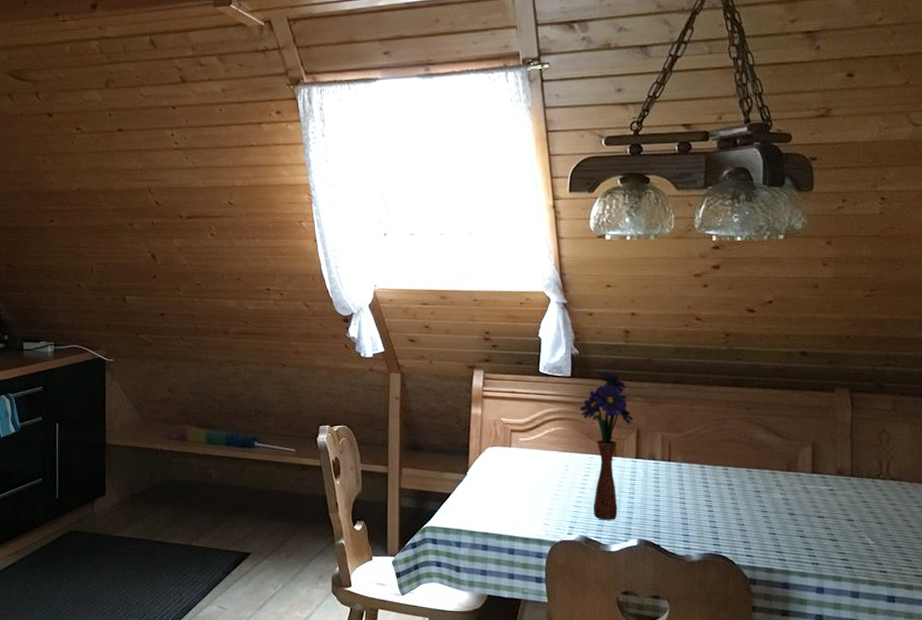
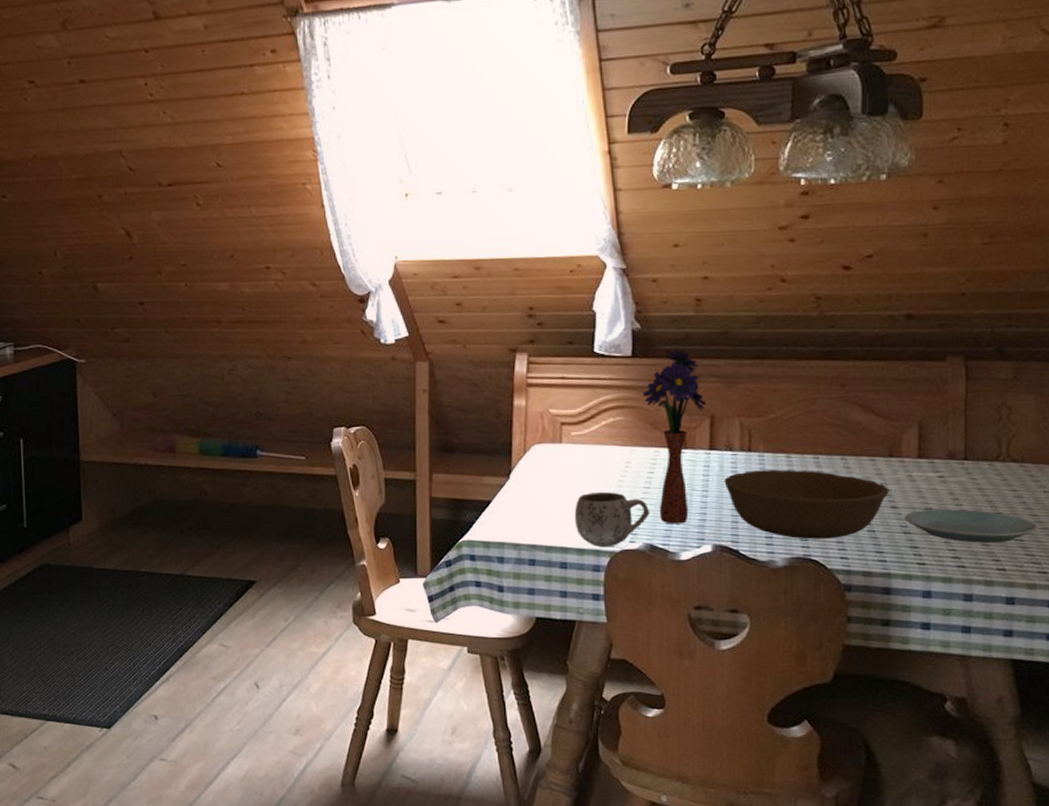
mug: none [521,489,585,538] -> present [574,491,650,548]
bowl: none [648,478,788,539] -> present [724,469,890,540]
plate: none [801,517,914,548] -> present [905,509,1039,543]

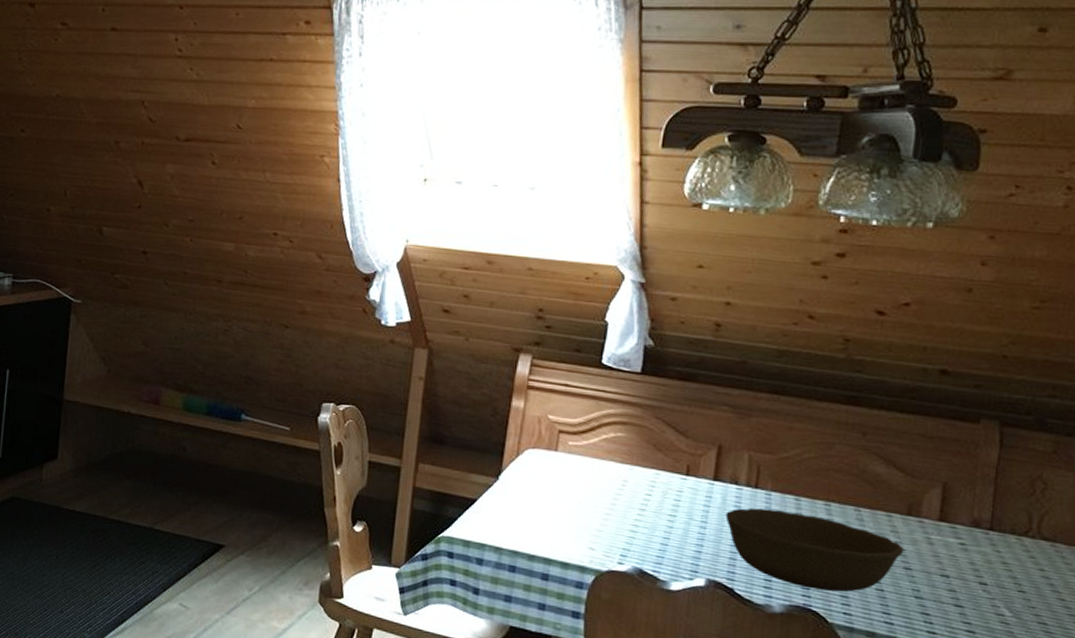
mug: present [574,491,650,548] -> none [561,506,643,565]
flower arrangement: present [642,349,707,524] -> none [648,371,716,553]
plate: present [905,509,1039,543] -> none [917,575,1066,624]

